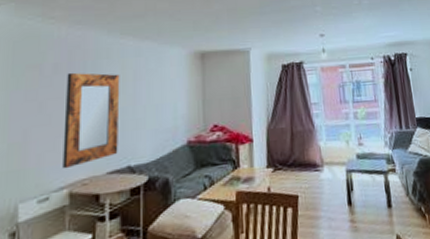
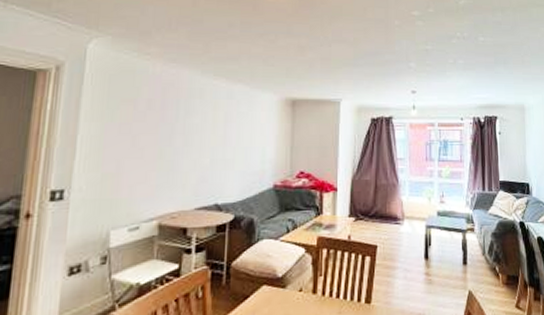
home mirror: present [63,72,120,169] -> none [153,109,212,202]

